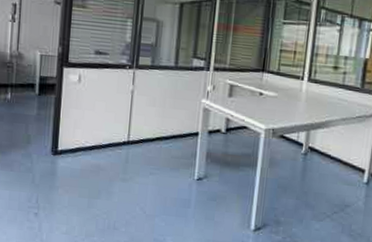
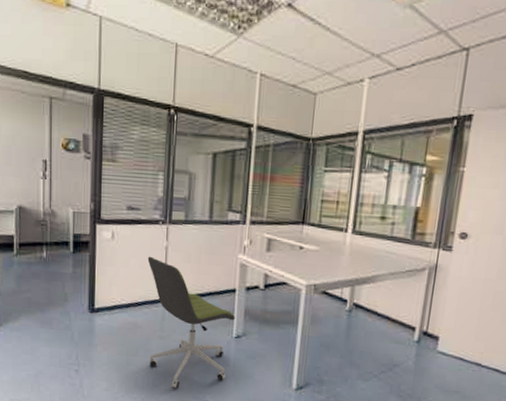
office chair: none [111,99,197,231] -> present [147,256,235,389]

